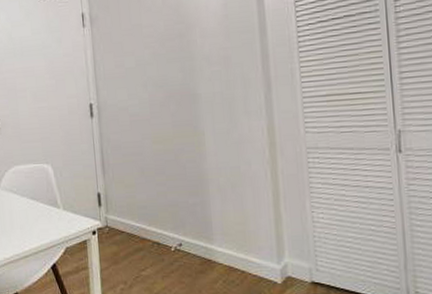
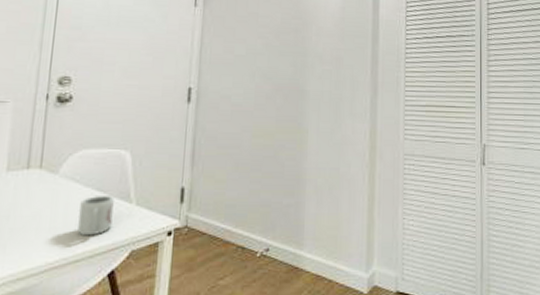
cup: none [20,203,48,237] -> present [77,196,114,236]

